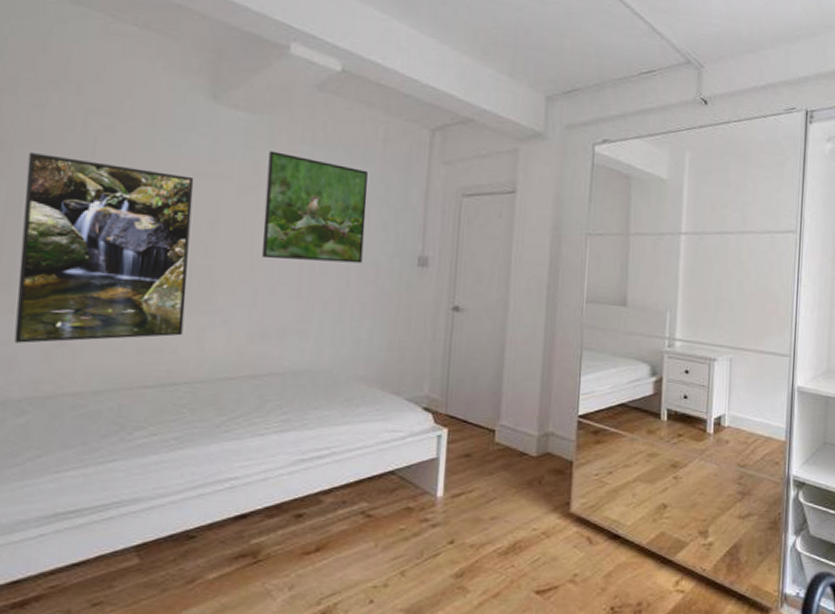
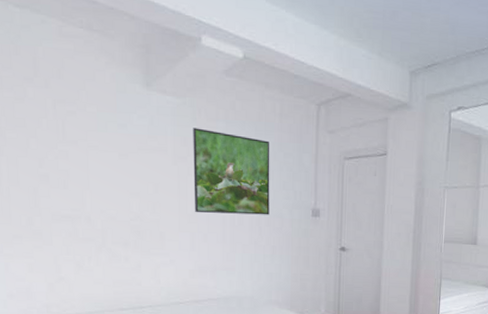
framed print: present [14,153,194,343] -> none [18,136,144,279]

